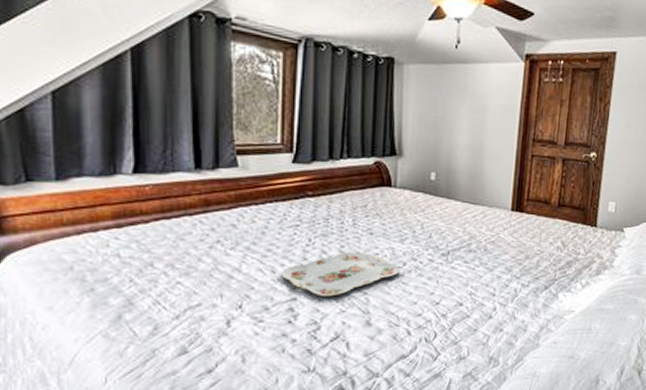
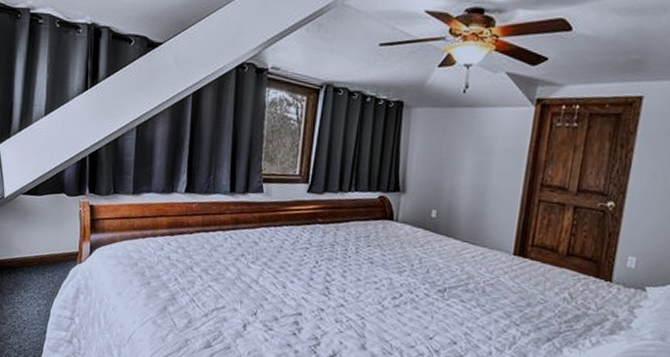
serving tray: present [280,251,401,297] -> none [290,276,397,317]

